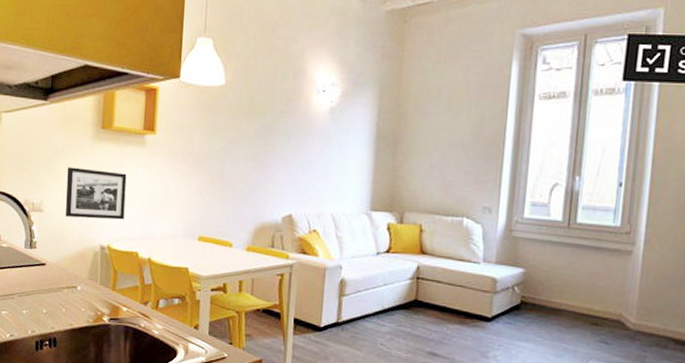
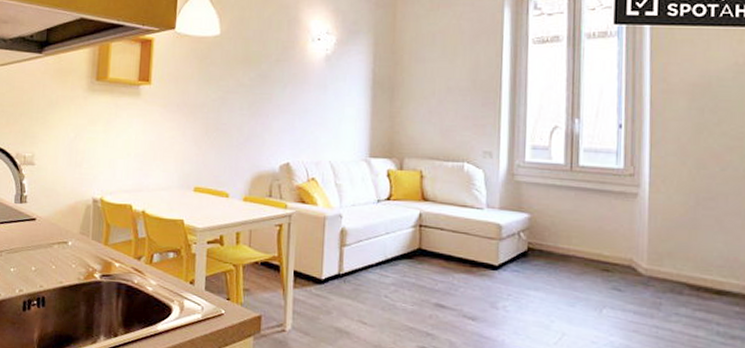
picture frame: present [65,167,127,220] -> none [57,119,121,172]

